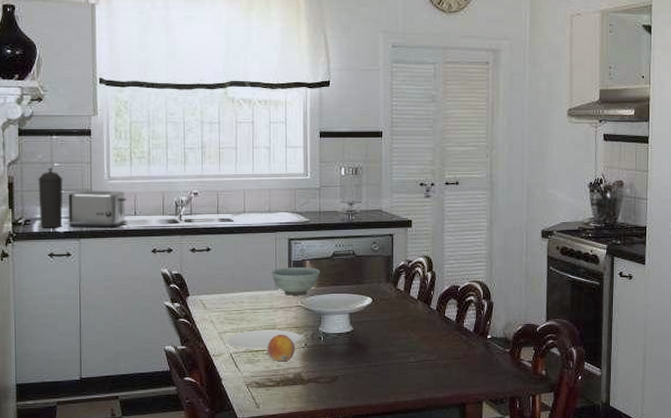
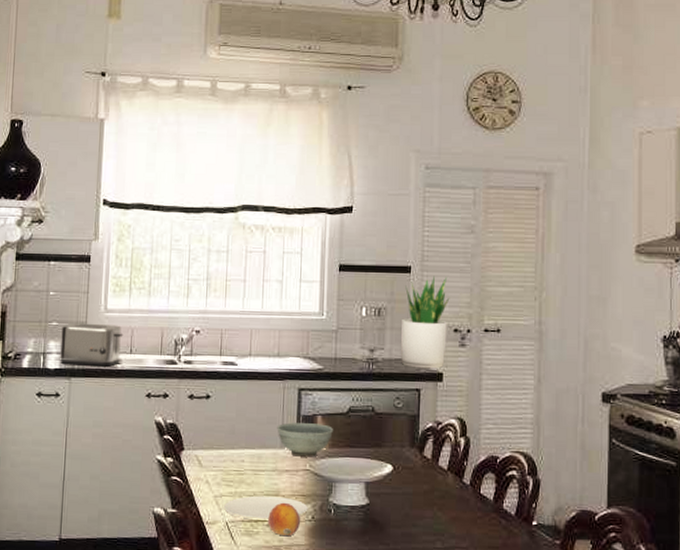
canister: present [38,167,63,228] -> none [30,296,58,364]
planter: none [375,139,416,217] -> present [400,275,450,369]

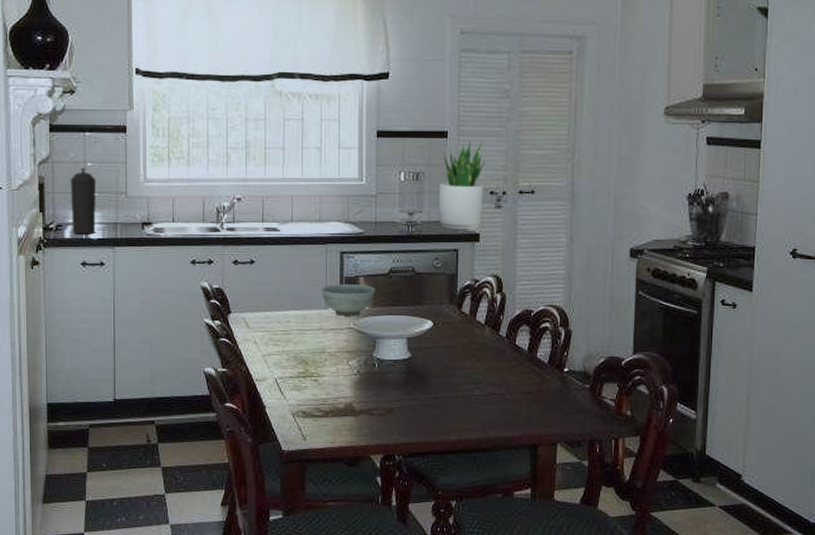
canister: none [30,296,58,364] -> present [70,167,97,234]
toaster: present [60,322,124,368] -> none [102,193,165,236]
plate: present [224,495,308,521] -> none [273,353,353,376]
fruit: present [268,502,301,536] -> none [315,358,347,389]

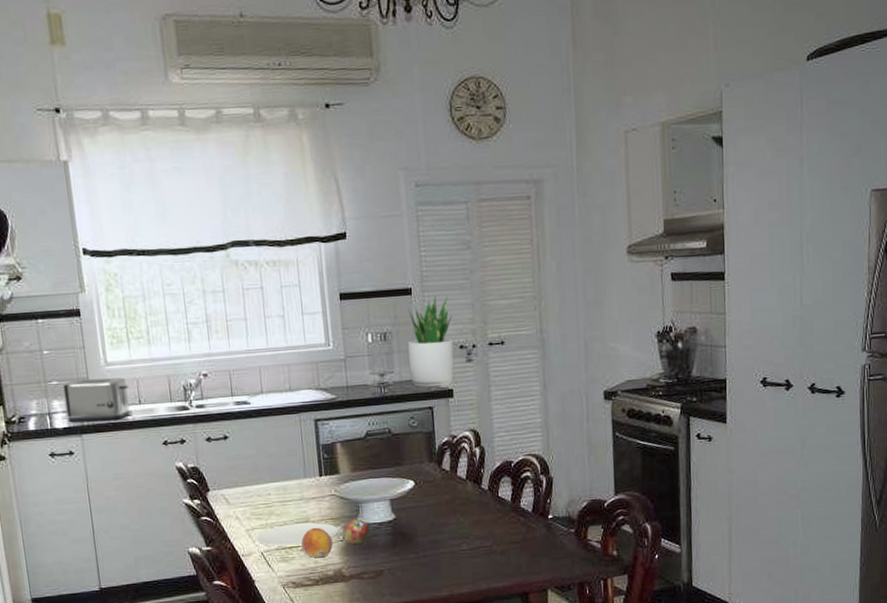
canister: present [70,167,97,234] -> none [27,355,60,425]
toaster: none [102,193,165,236] -> present [63,377,130,423]
plate: none [273,353,353,376] -> present [257,522,339,547]
fruit: none [315,358,347,389] -> present [301,527,333,557]
bowl: present [321,284,376,316] -> none [298,450,355,484]
fruit: none [357,353,385,381] -> present [342,518,370,545]

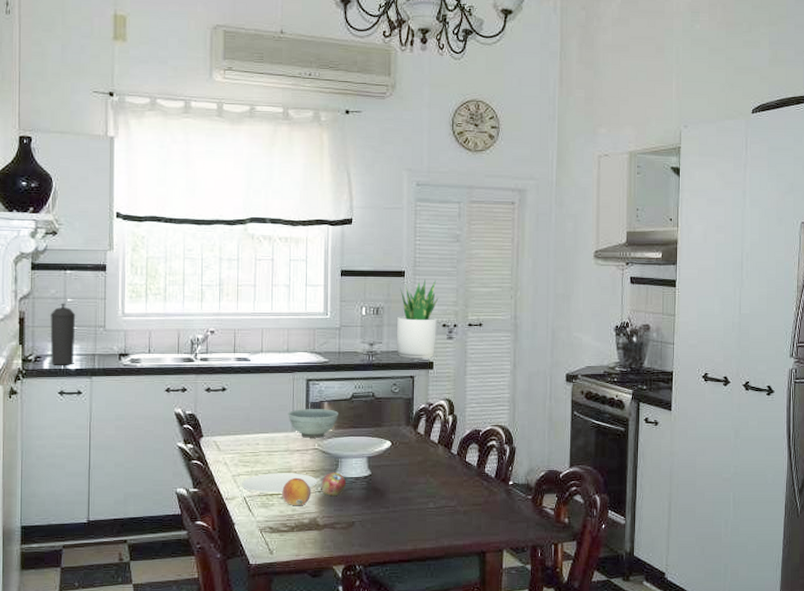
canister: none [27,355,60,425] -> present [50,303,76,365]
toaster: present [63,377,130,423] -> none [80,326,142,367]
bowl: none [298,450,355,484] -> present [288,409,339,438]

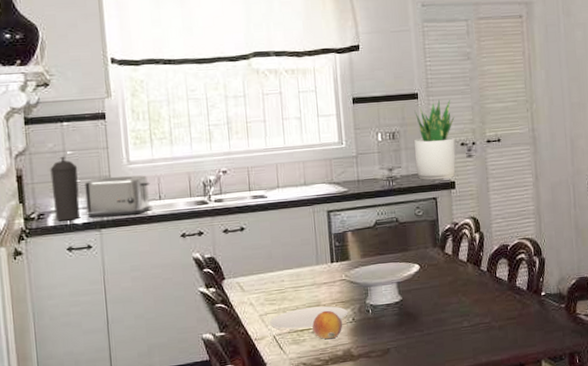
toaster: none [80,326,142,367] -> present [84,175,150,219]
bowl: present [288,409,339,438] -> none [311,238,364,270]
fruit: present [321,471,347,497] -> none [352,300,378,326]

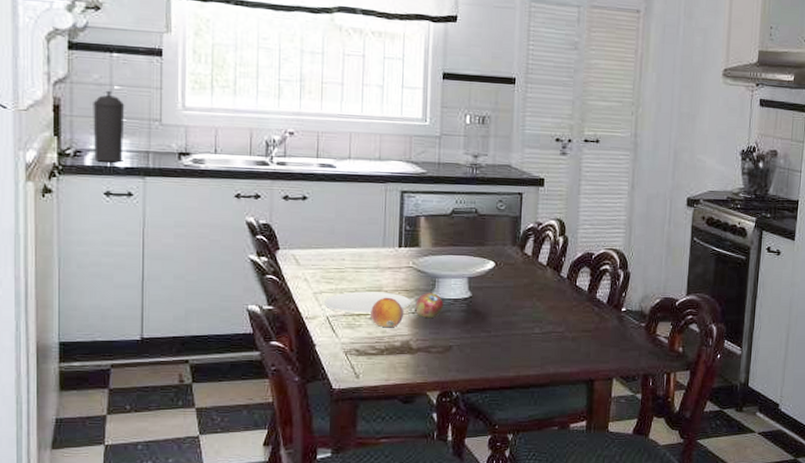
toaster: present [84,175,150,219] -> none [131,119,206,167]
fruit: none [352,300,378,326] -> present [415,292,444,319]
planter: present [414,99,456,181] -> none [504,88,553,175]

